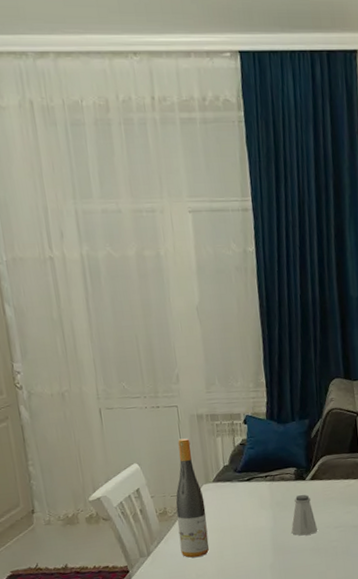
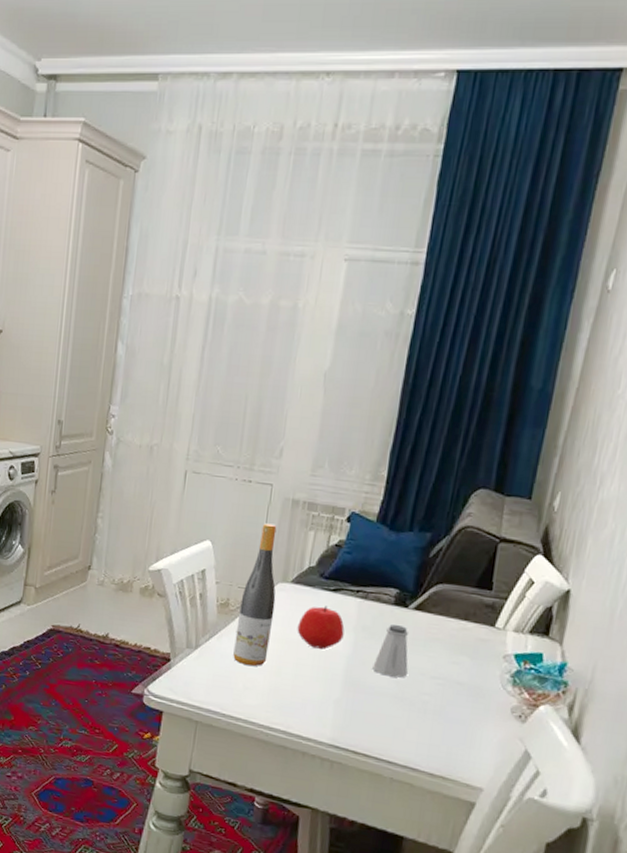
apple: none [226,493,264,530] -> present [297,605,345,649]

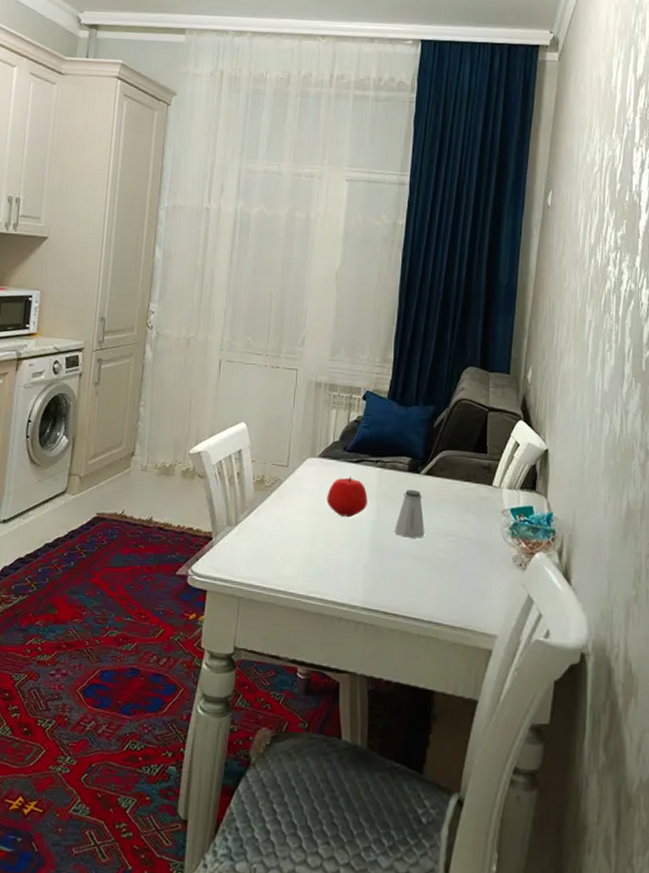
wine bottle: present [233,523,277,667] -> none [270,404,306,539]

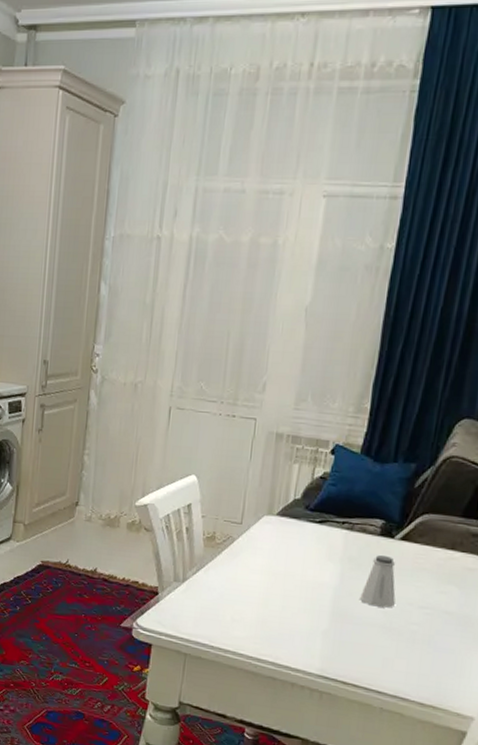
apple: present [326,476,368,517] -> none [283,537,331,581]

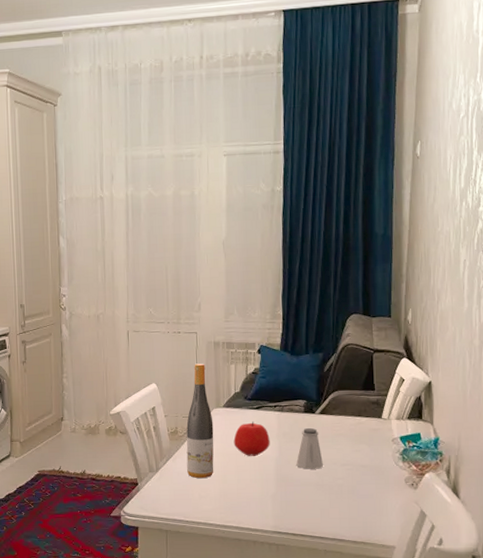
wine bottle: none [220,457,262,599] -> present [186,363,214,479]
apple: none [283,537,331,581] -> present [233,421,270,456]

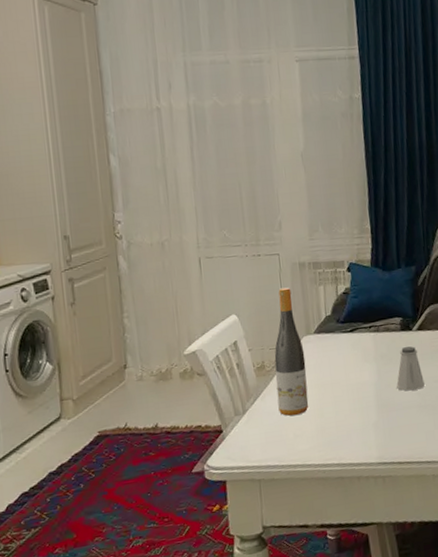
apple: present [233,421,270,456] -> none [328,345,368,385]

